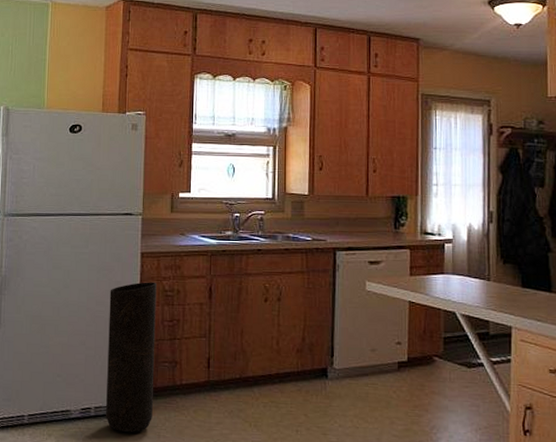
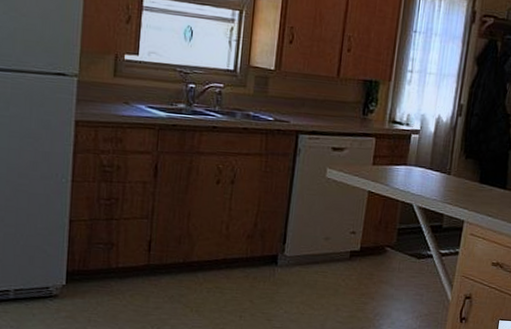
trash can: present [106,282,157,433] -> none [28,154,93,317]

